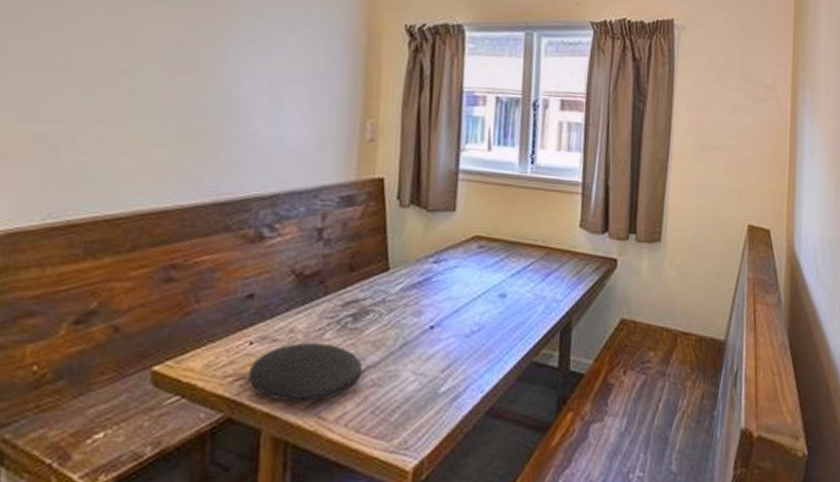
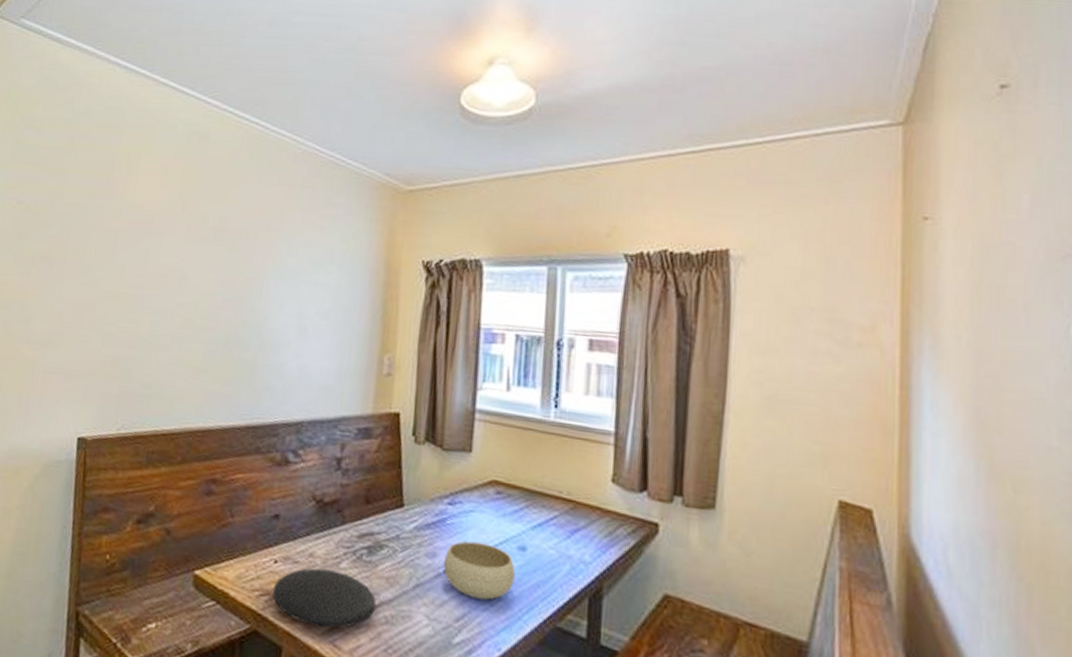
bowl: none [429,295,497,348] -> present [443,541,515,600]

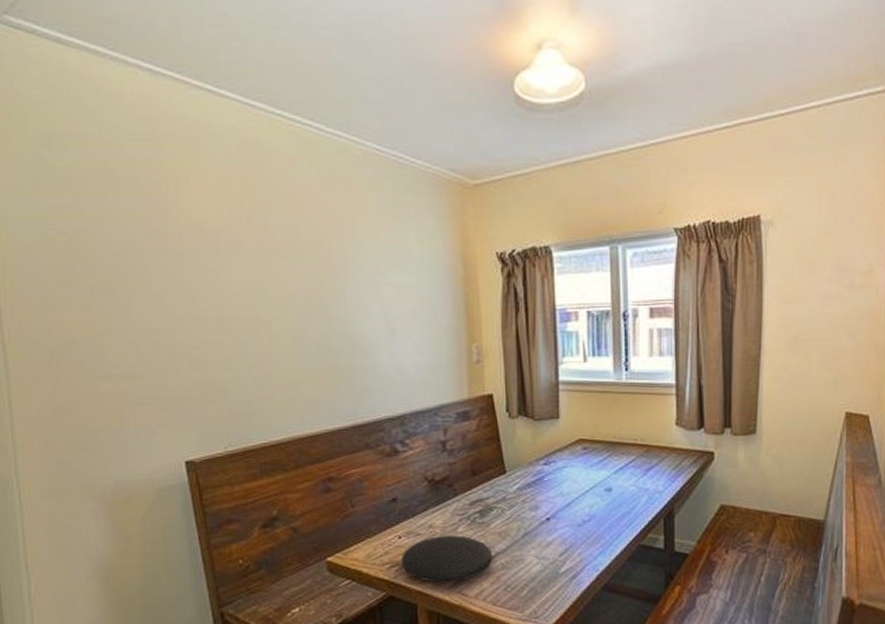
bowl: present [443,541,515,600] -> none [545,491,604,535]

